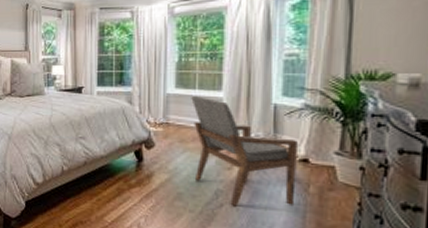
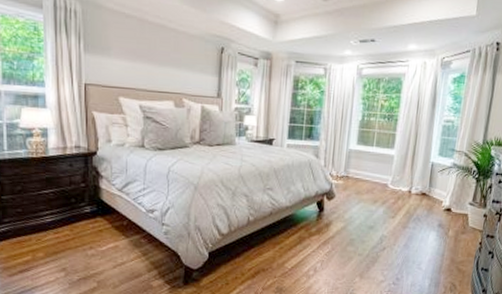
armchair: present [191,96,298,207] -> none [365,153,445,249]

